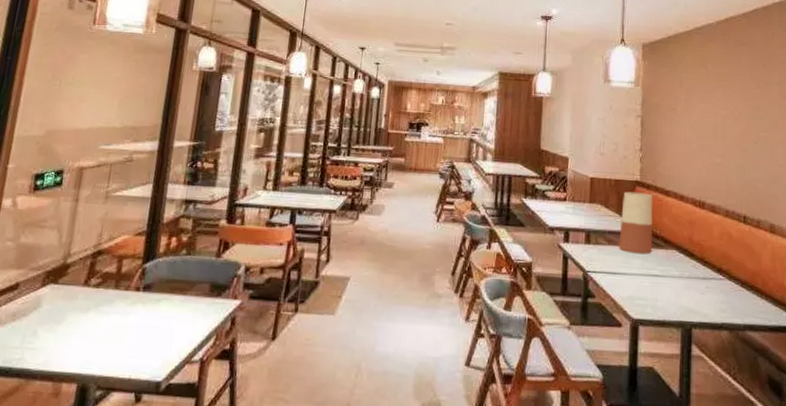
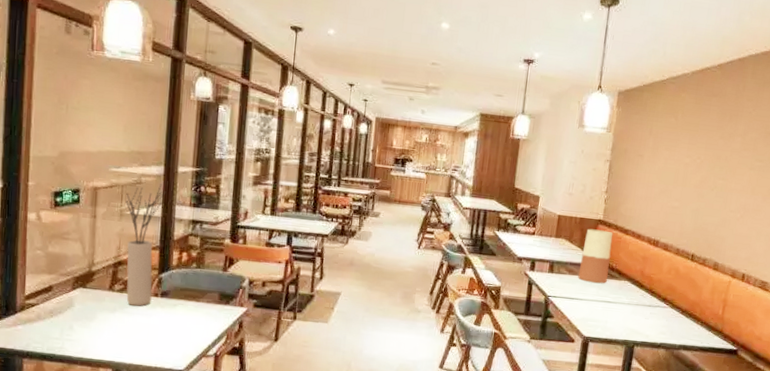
vase: none [103,161,159,304] -> present [126,184,166,306]

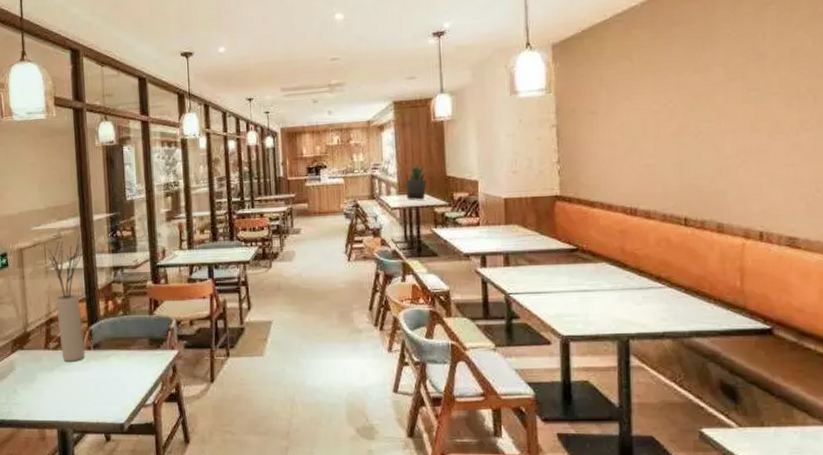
planter: none [478,170,499,205] -> present [406,162,427,200]
vase: present [578,228,613,284] -> none [541,207,579,271]

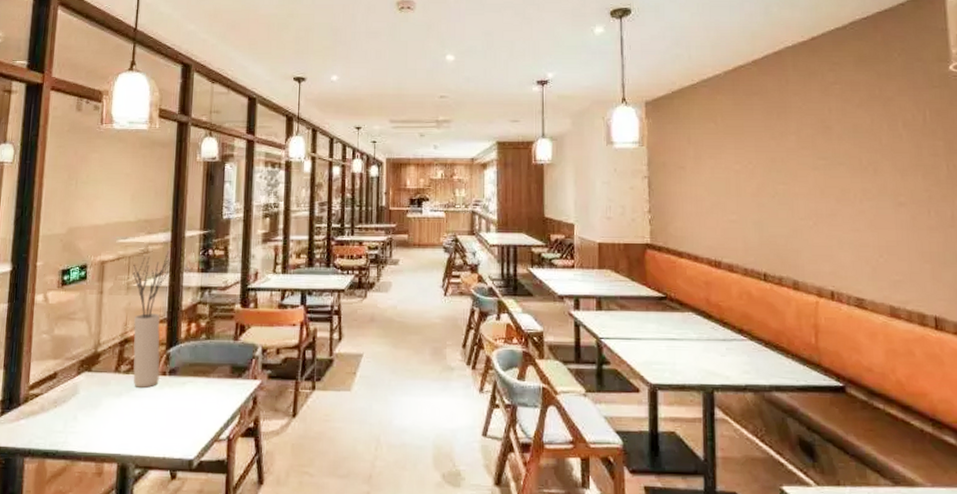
planter: present [406,162,427,200] -> none [505,201,525,239]

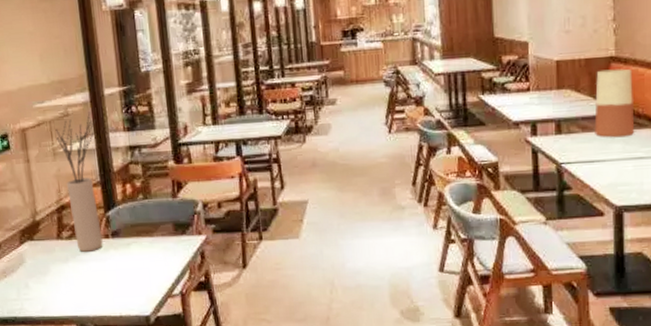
vase: none [632,255,667,319] -> present [594,68,634,138]

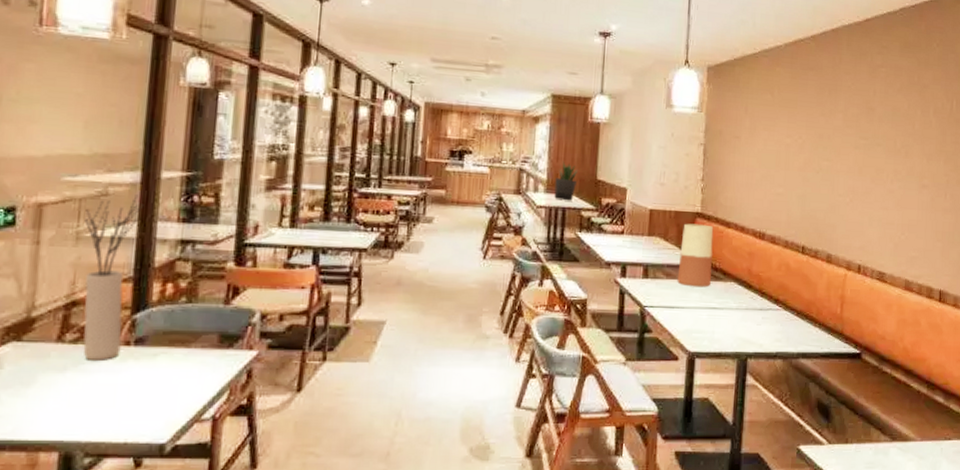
planter: none [450,23,473,65] -> present [554,160,577,201]

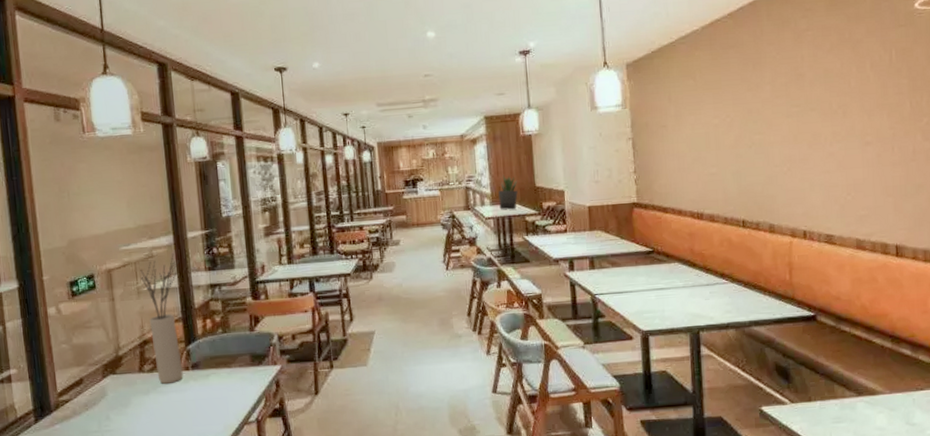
vase: present [677,223,714,288] -> none [622,213,655,272]

